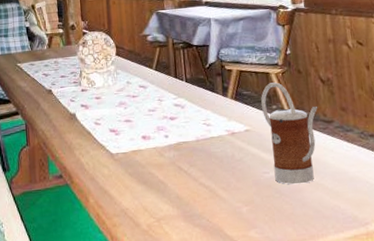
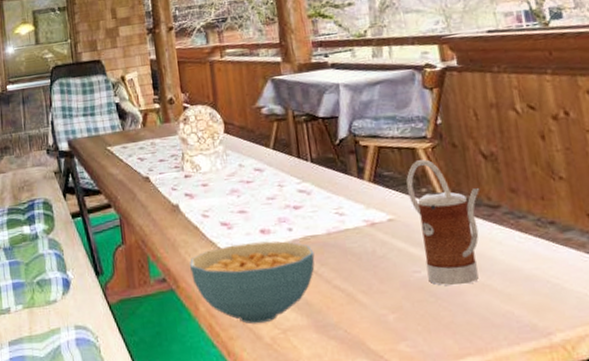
cereal bowl: none [83,146,186,214] -> present [190,241,315,324]

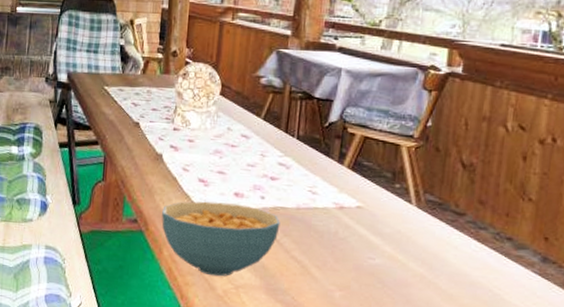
kettle: present [406,159,480,286] -> none [380,157,451,279]

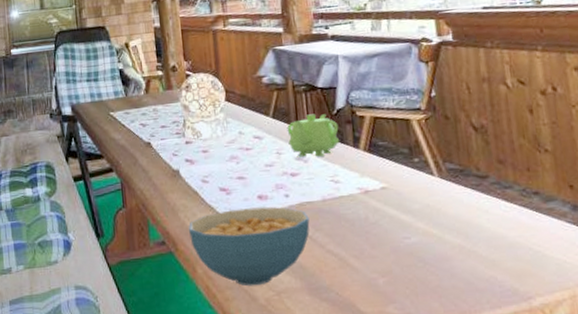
teapot: none [274,122,328,166] -> present [287,114,340,157]

